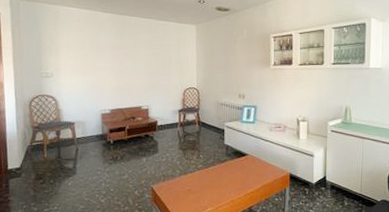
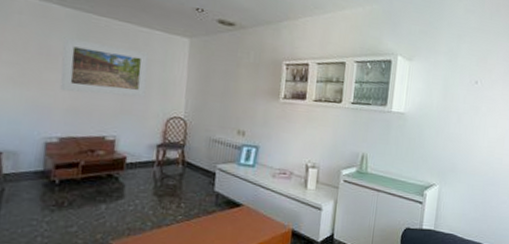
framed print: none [107,35,168,75] -> present [60,37,149,98]

